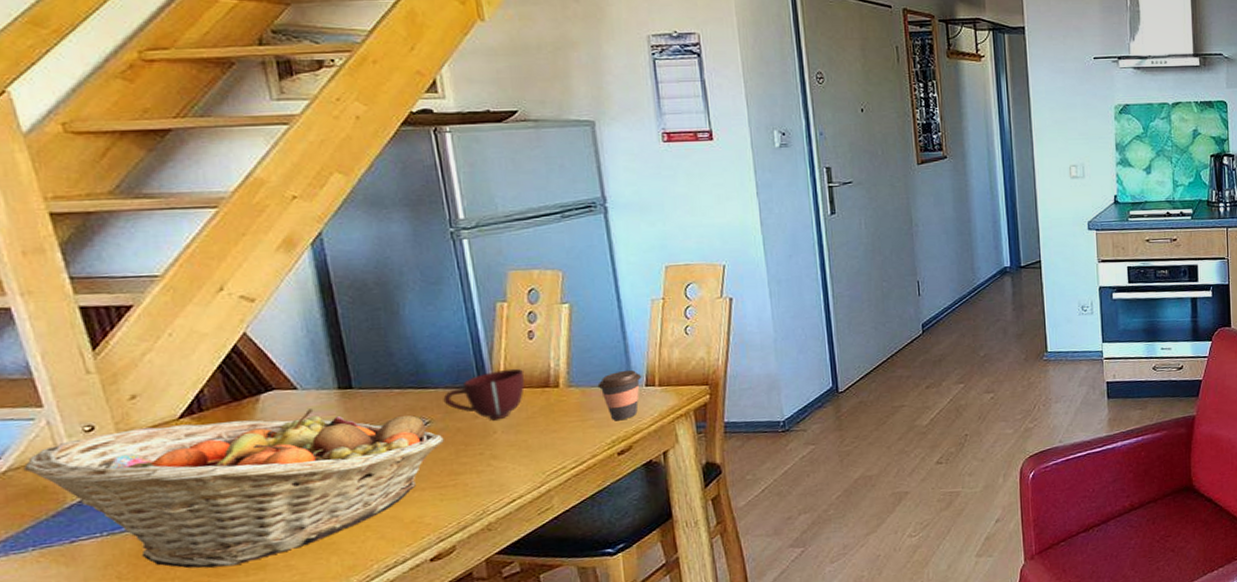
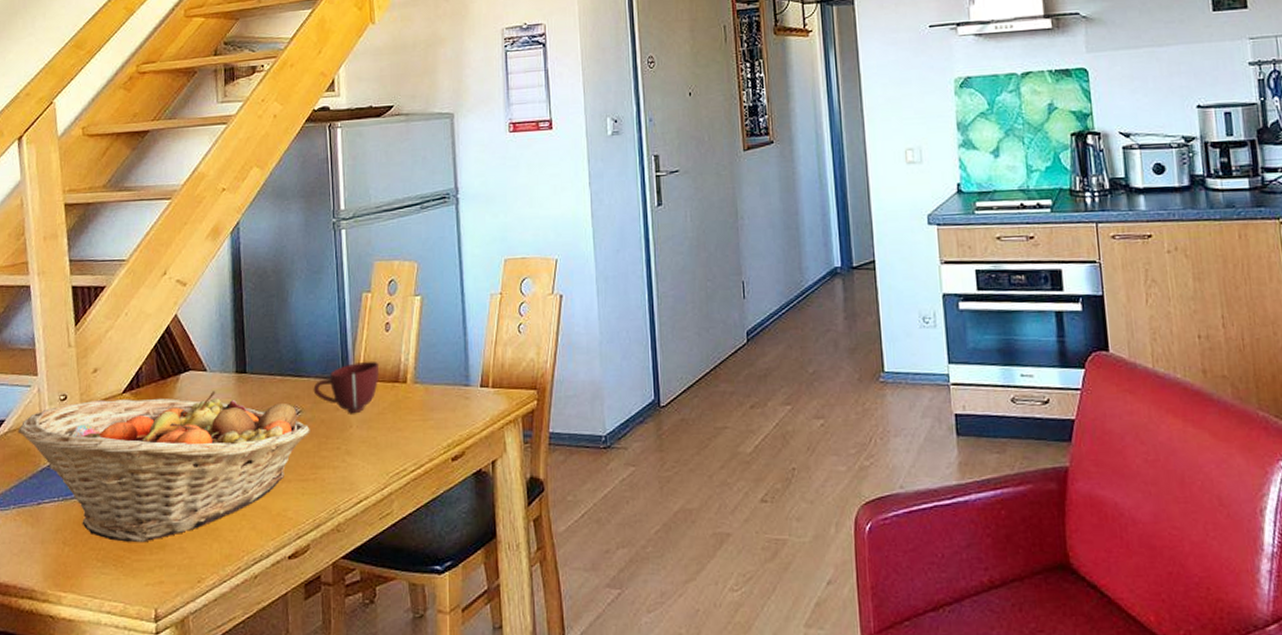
coffee cup: present [597,369,643,421] -> none [439,368,478,423]

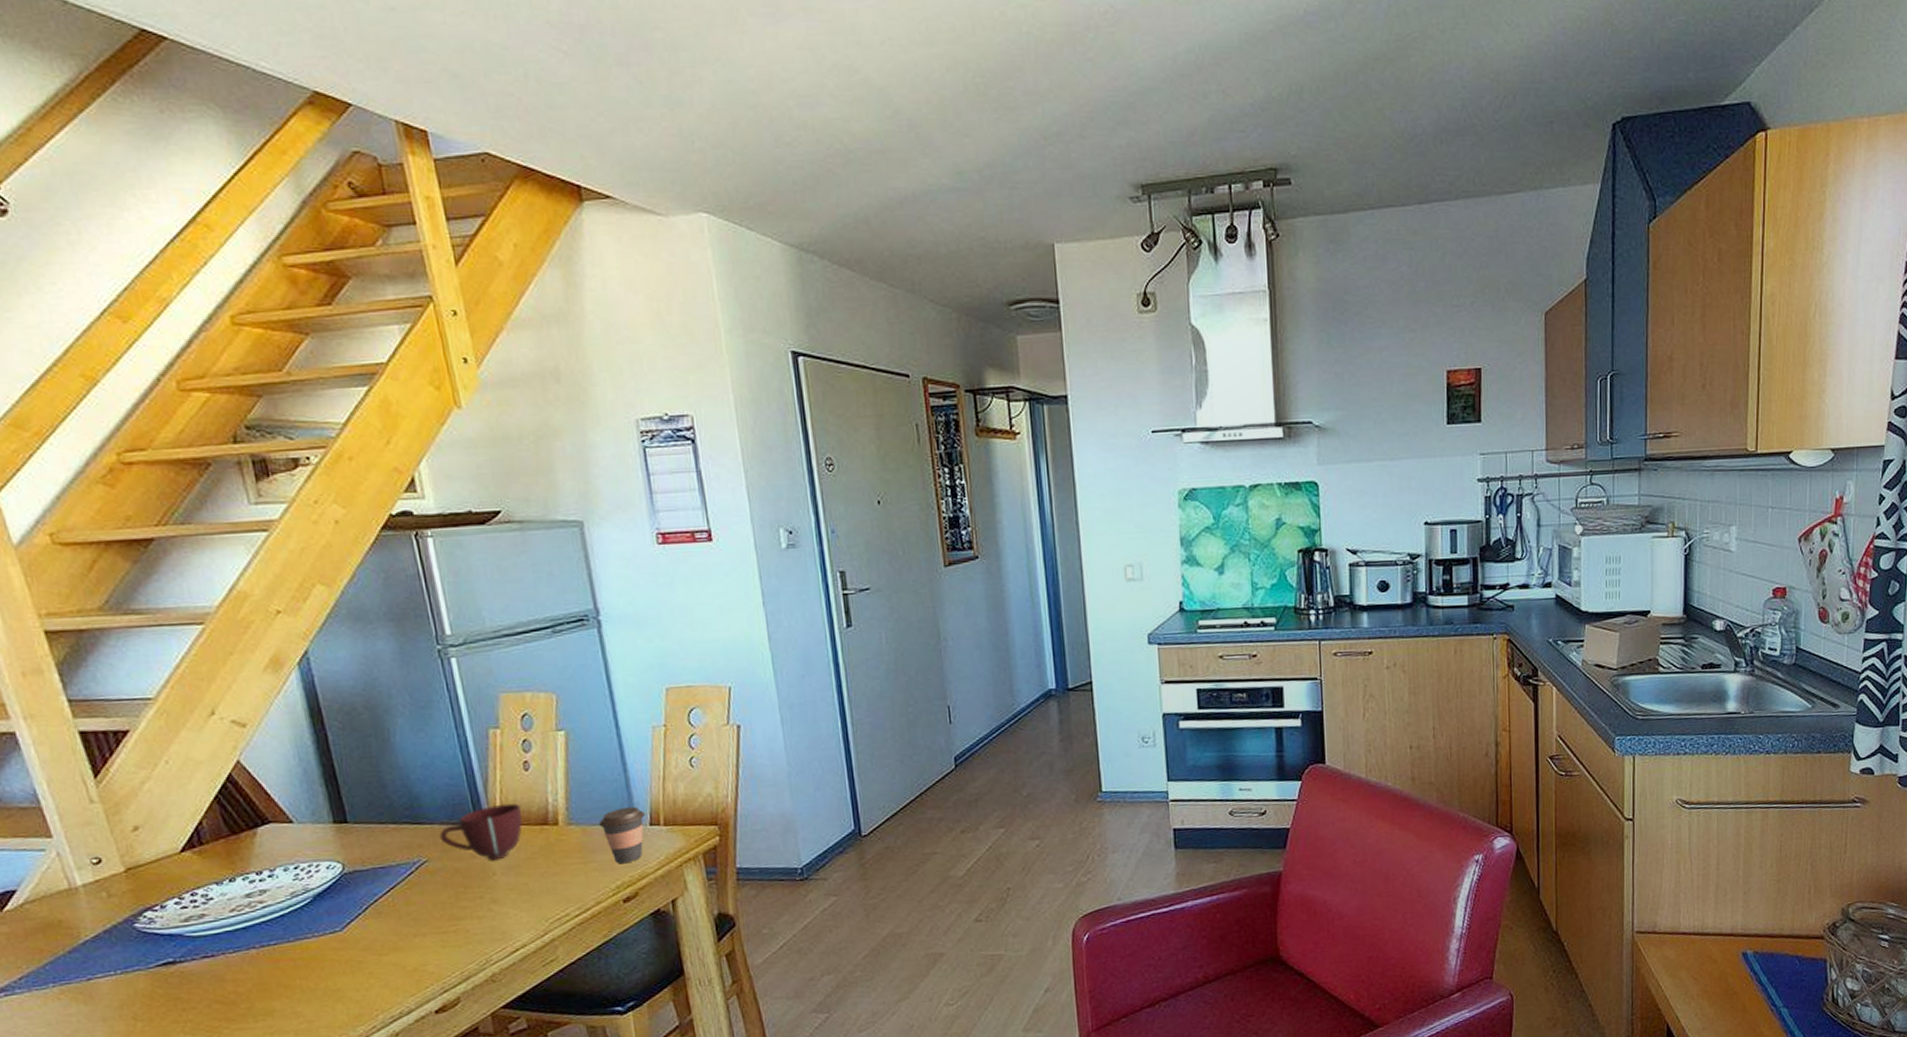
fruit basket: present [17,391,310,543] -> none [38,844,443,1012]
coffee cup: none [439,368,478,423] -> present [598,806,646,864]

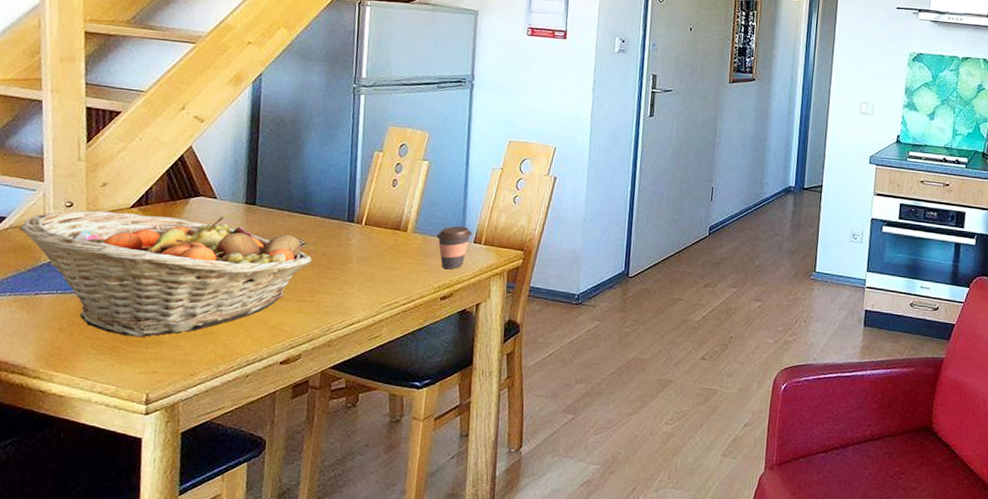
fruit basket: none [38,844,443,1012] -> present [18,210,312,338]
mug: present [439,803,523,861] -> none [318,209,383,252]

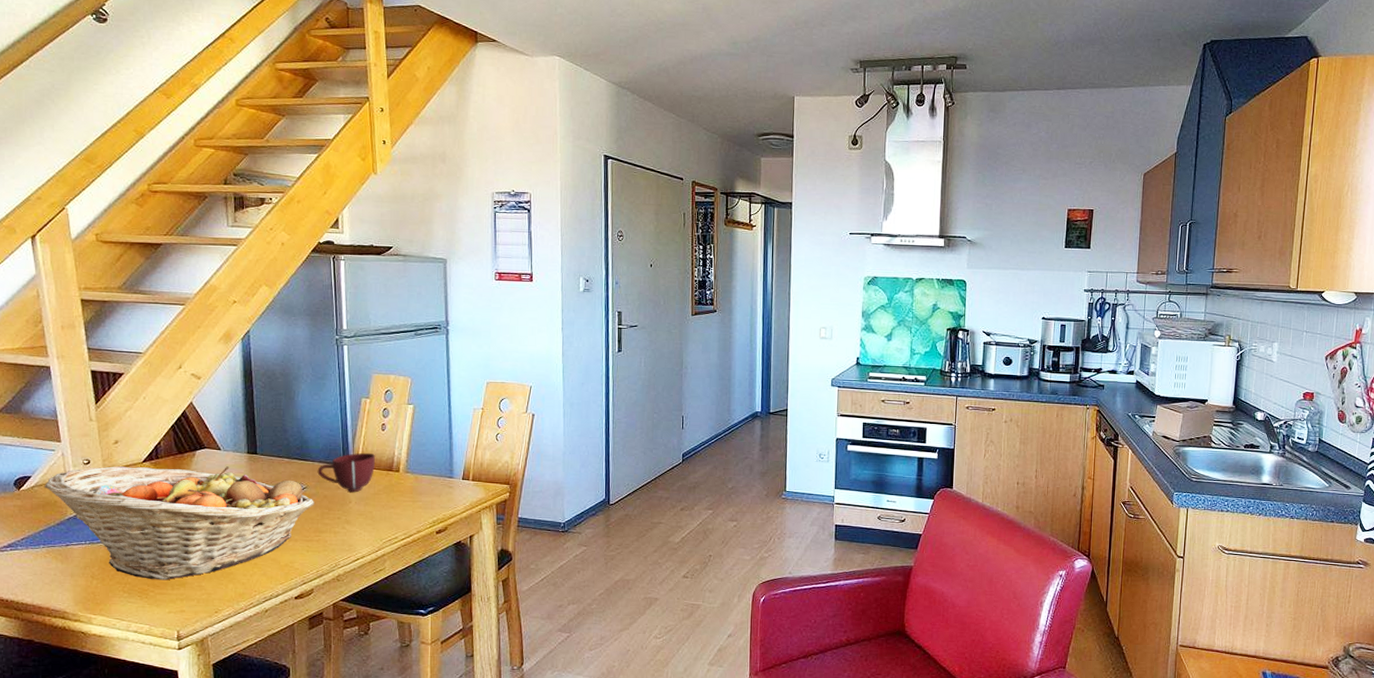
mug: none [318,209,383,252] -> present [317,452,376,493]
coffee cup: present [436,226,473,270] -> none [427,464,461,505]

